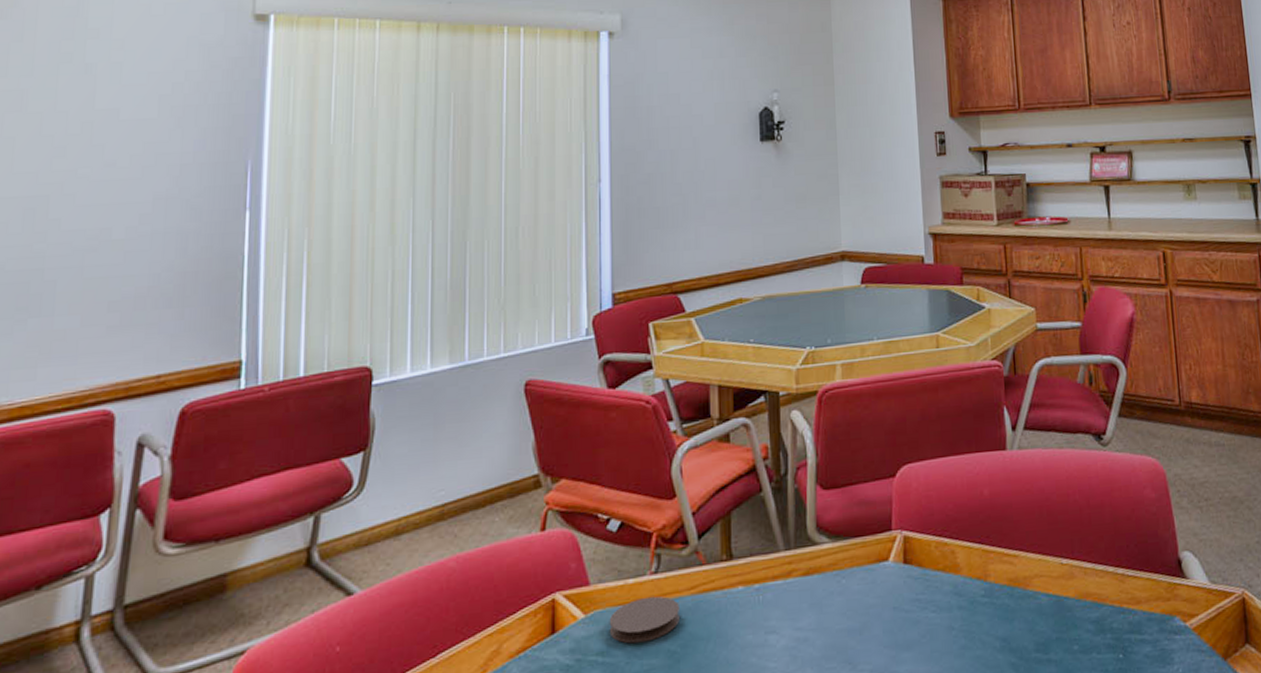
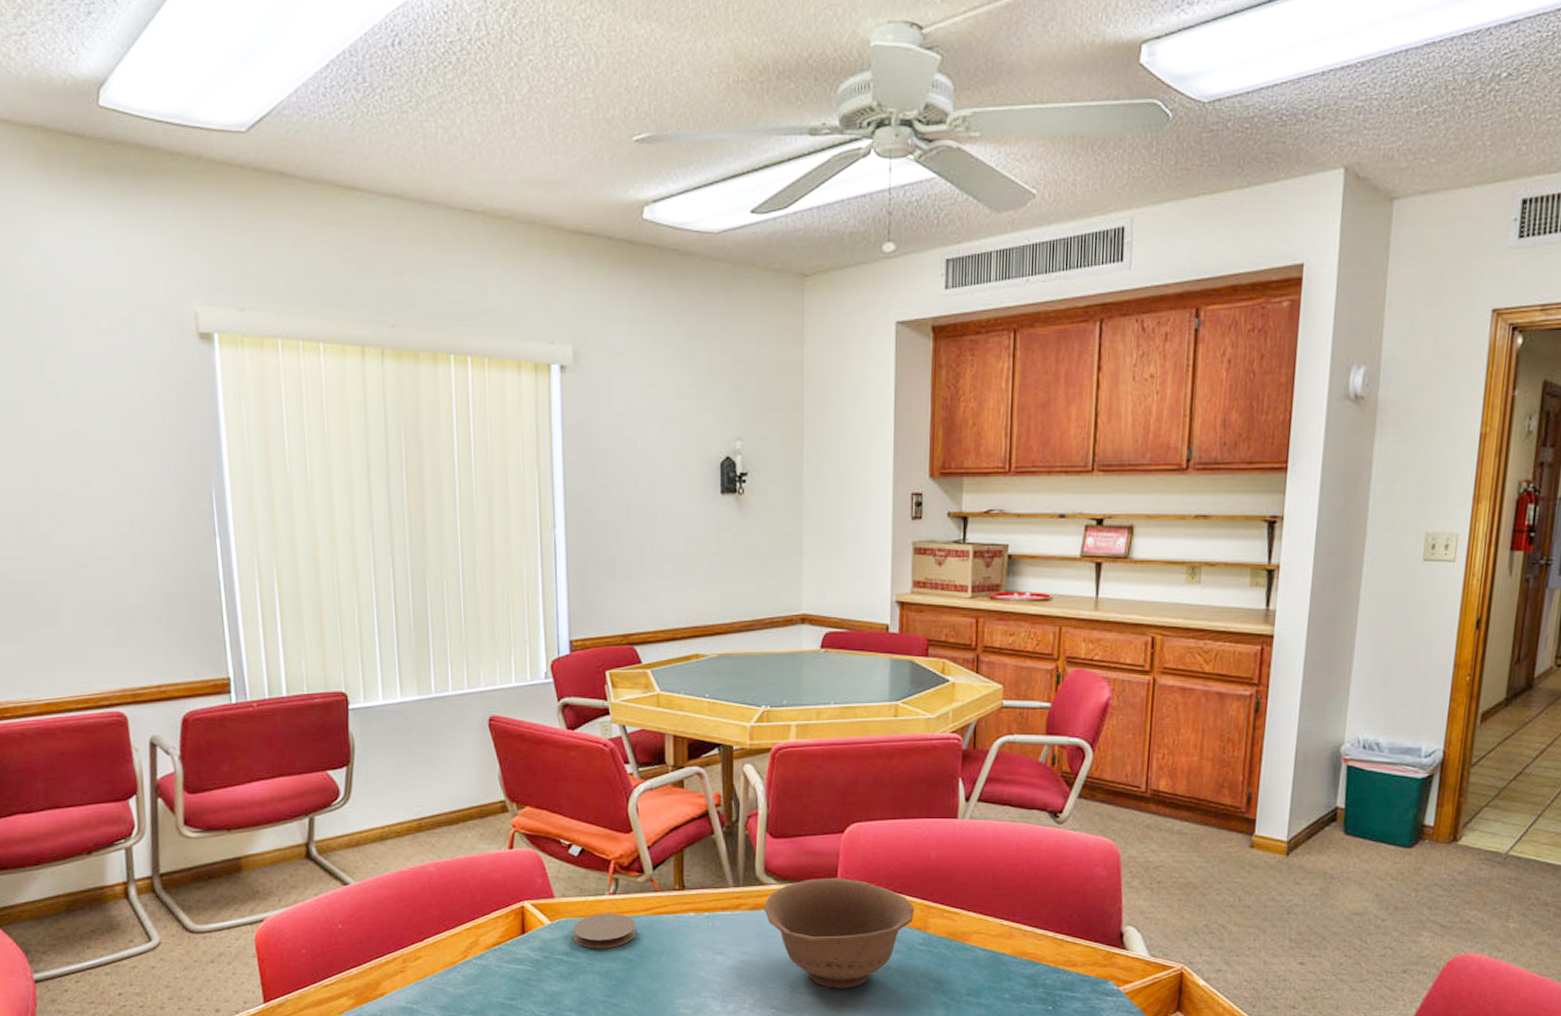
bowl: none [817,527,974,661] -> present [763,877,915,989]

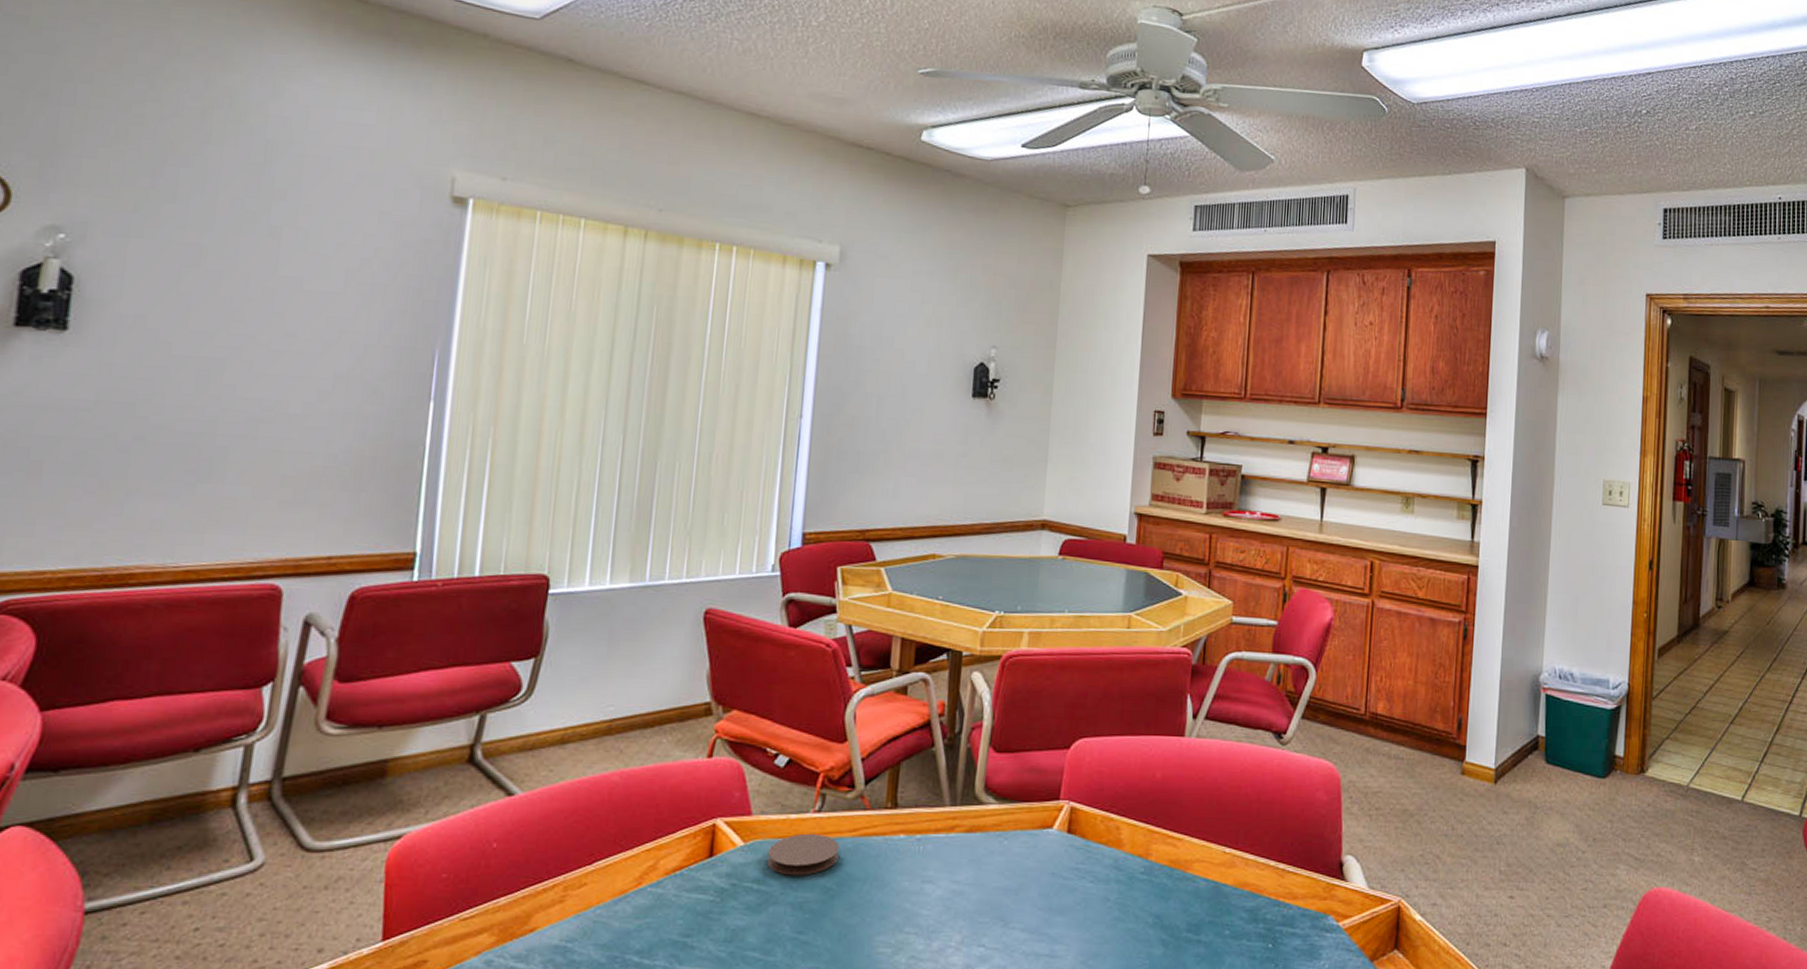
bowl: present [763,877,915,989] -> none [980,797,1138,924]

